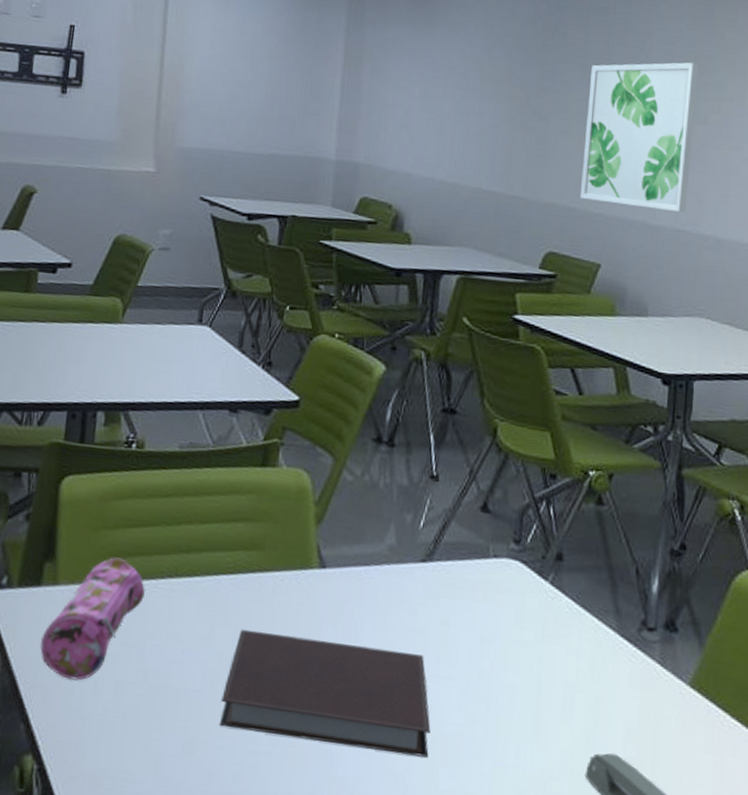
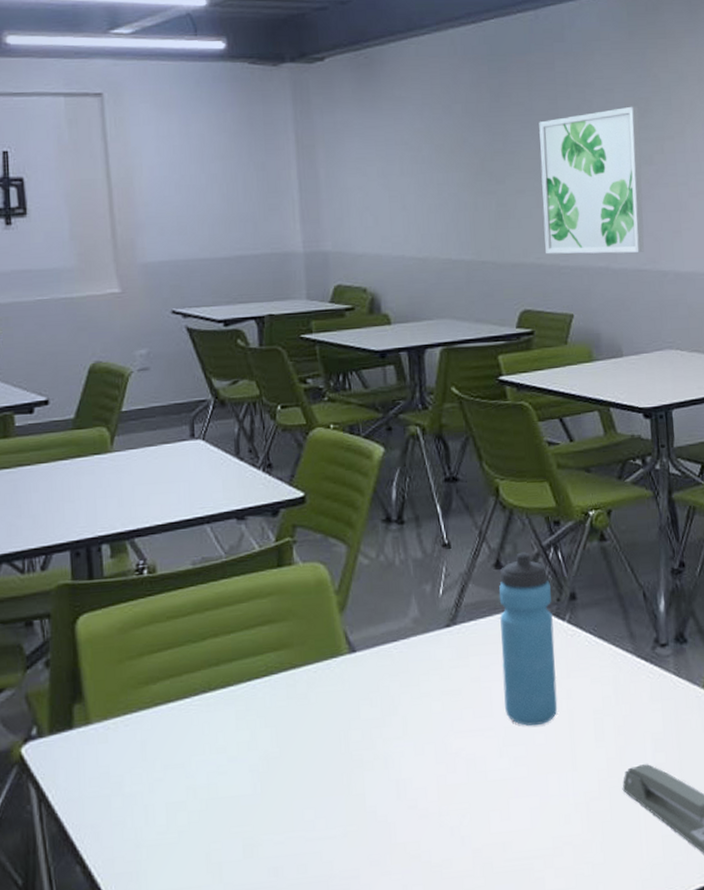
pencil case: present [40,557,146,681] -> none [83,684,182,813]
notebook: present [219,629,431,758] -> none [274,714,479,823]
water bottle: none [471,499,538,686] -> present [498,552,558,726]

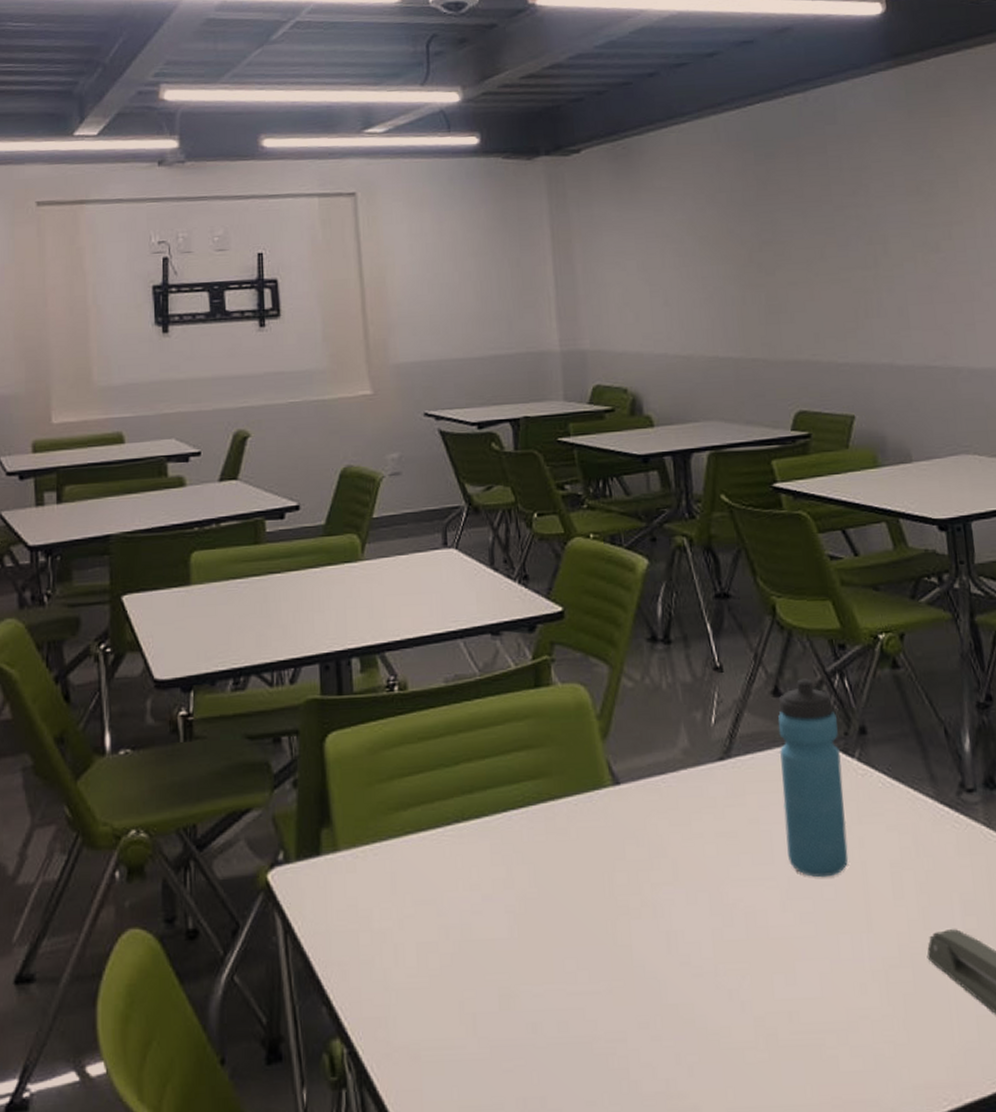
wall art: present [539,106,644,255] -> none [811,189,933,351]

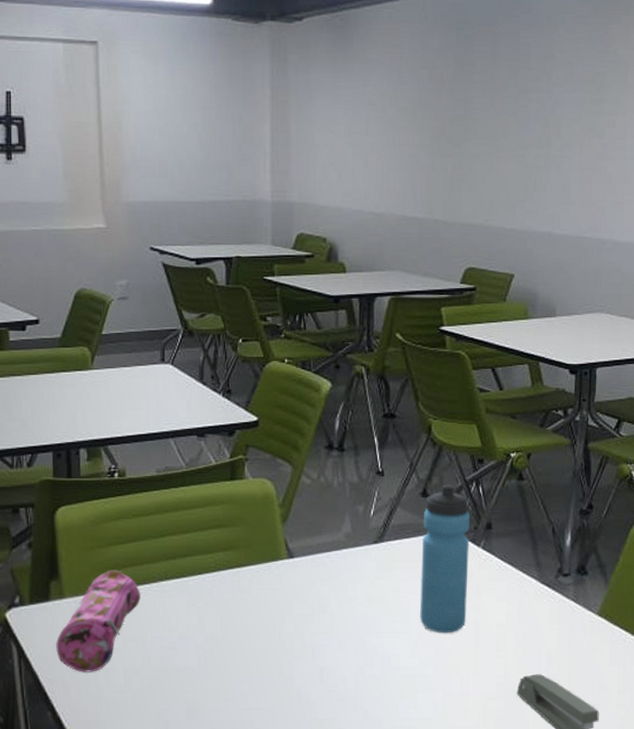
pencil case: none [330,811,434,950] -> present [56,570,142,672]

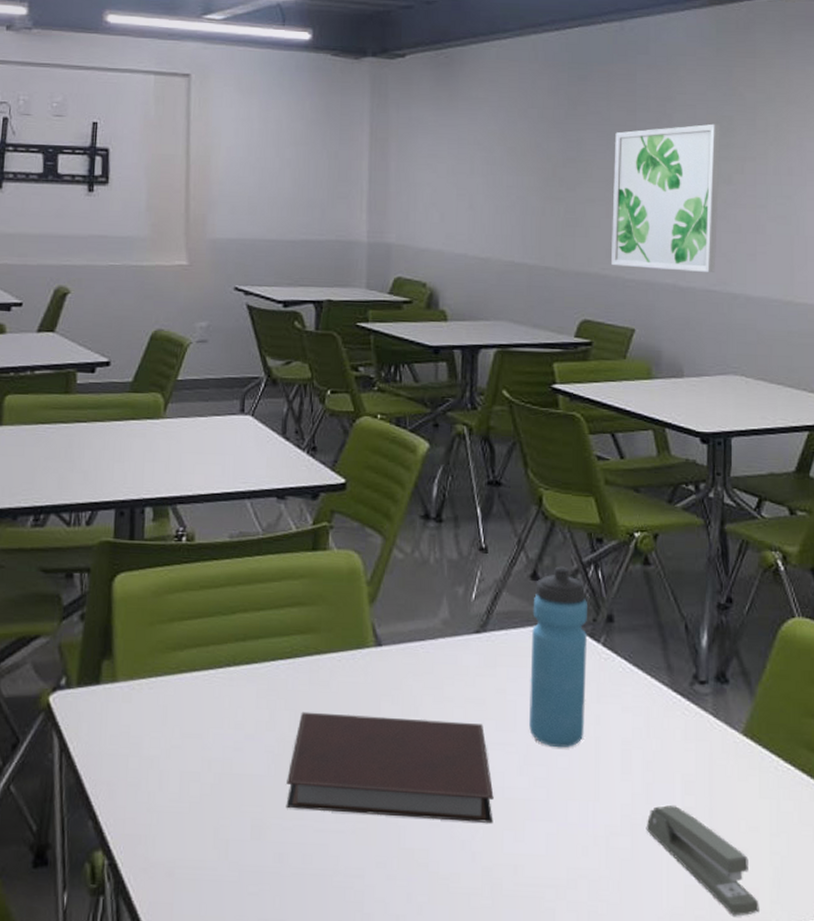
pencil case: present [56,570,142,672] -> none [103,650,205,774]
notebook: none [215,615,391,696] -> present [286,711,494,823]
wall art: none [494,80,596,221] -> present [611,123,721,273]

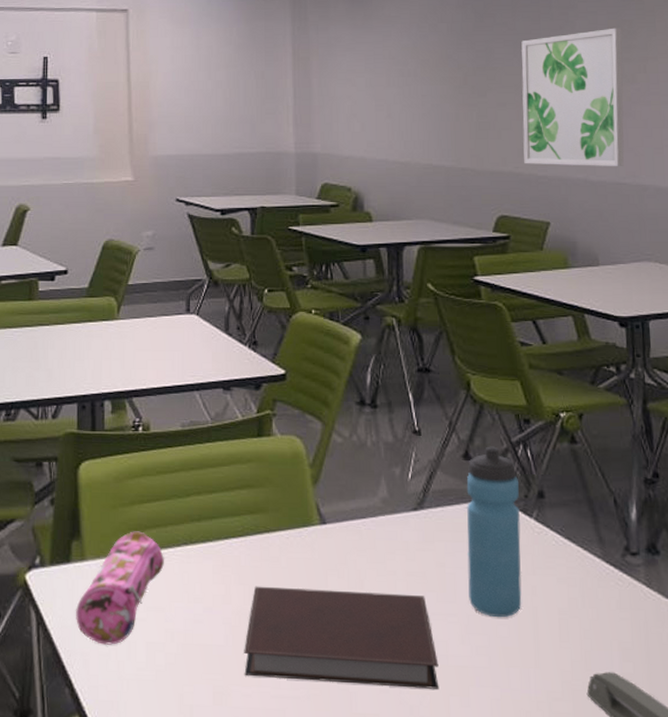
pencil case: none [103,650,205,774] -> present [76,531,165,645]

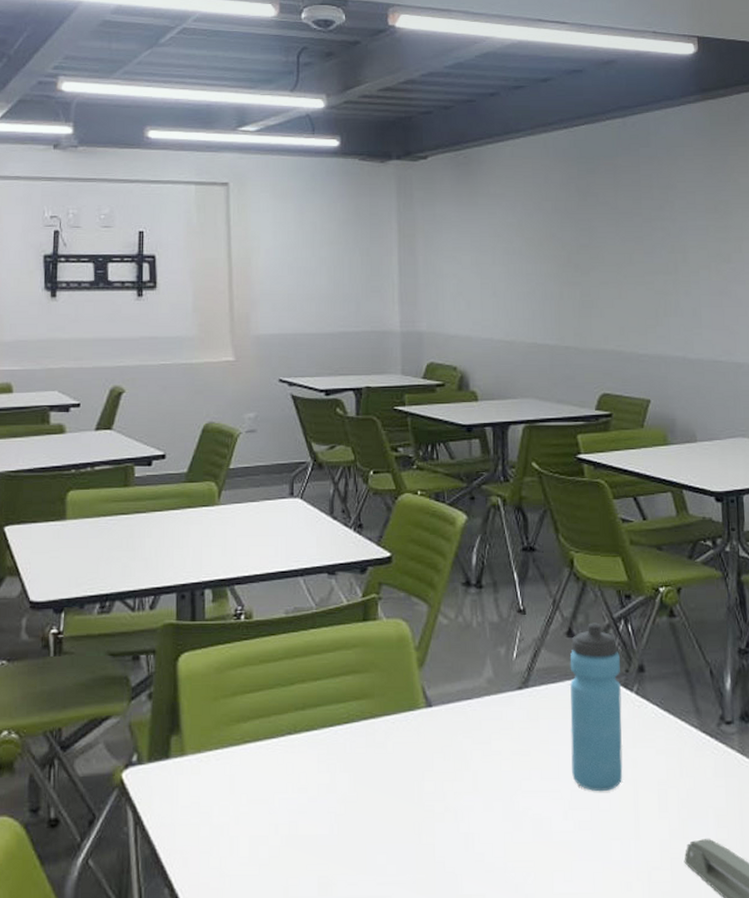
pencil case: present [76,531,165,645] -> none [176,723,269,841]
notebook: present [244,586,439,689] -> none [349,772,543,866]
wall art: present [521,27,624,167] -> none [623,208,721,345]

